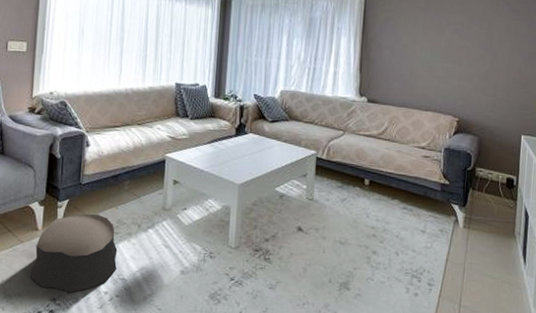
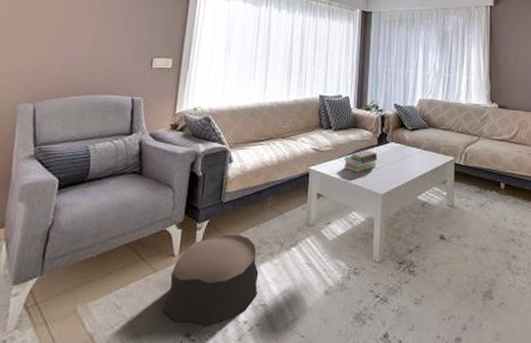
books: none [201,140,235,163] -> present [344,150,378,173]

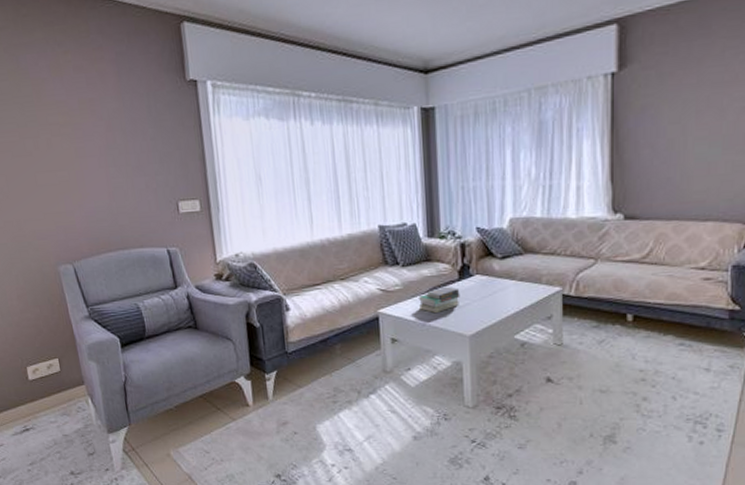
pouf: present [163,234,259,326] -> none [249,383,341,468]

